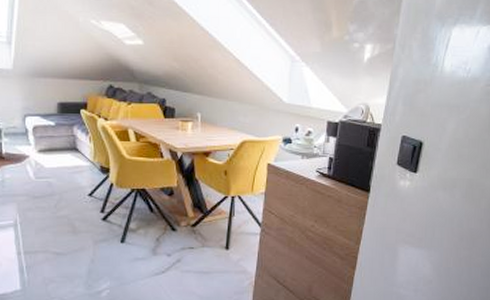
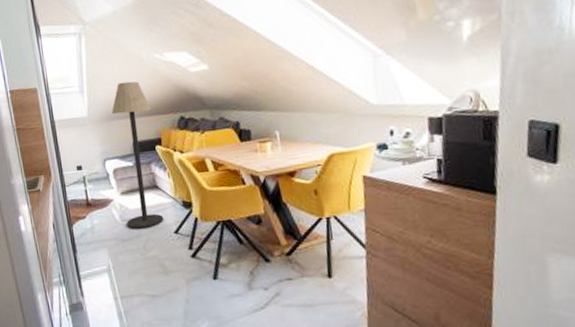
floor lamp: none [39,41,81,188] -> present [112,81,164,229]

